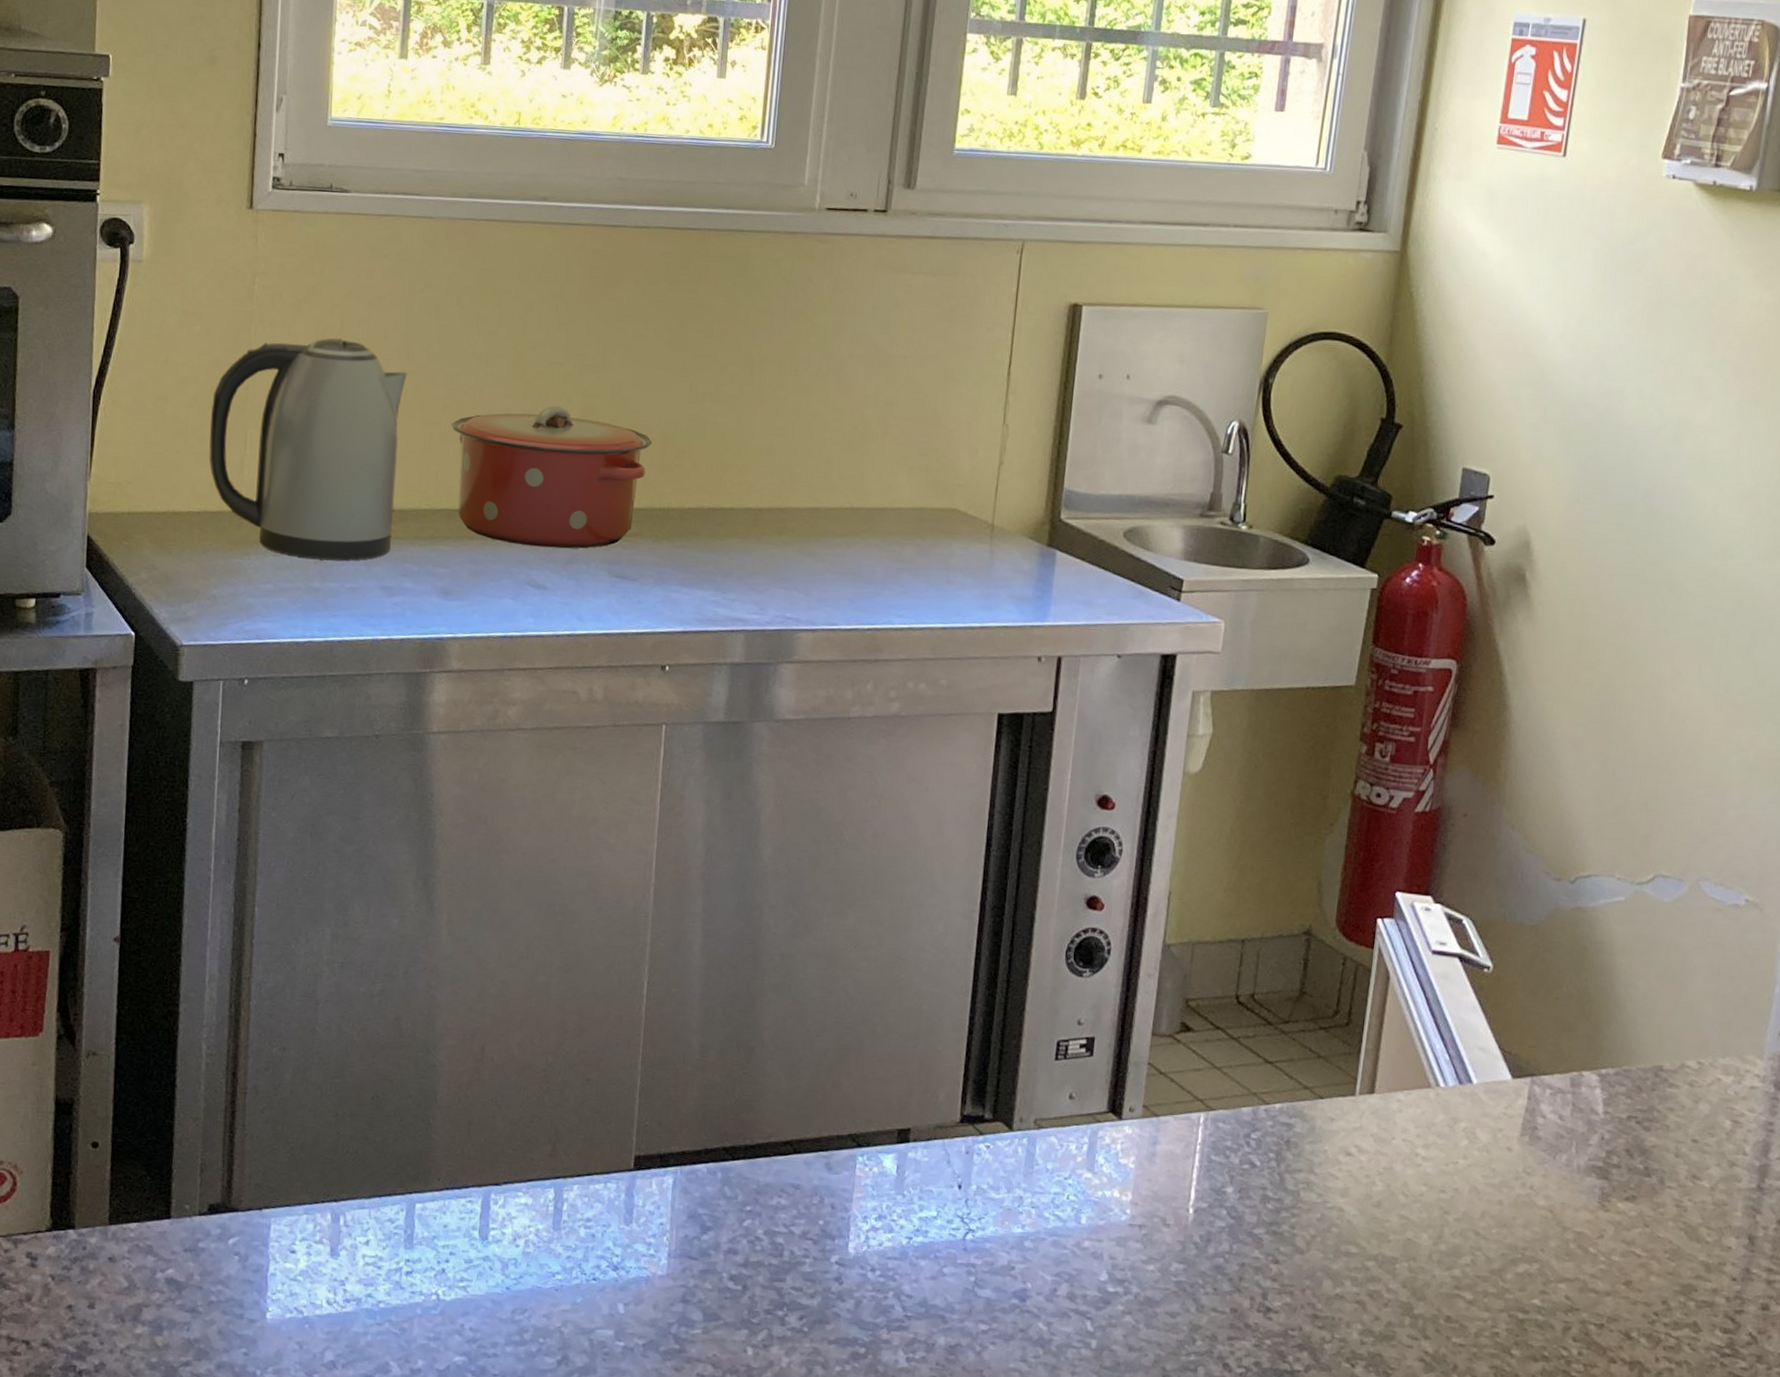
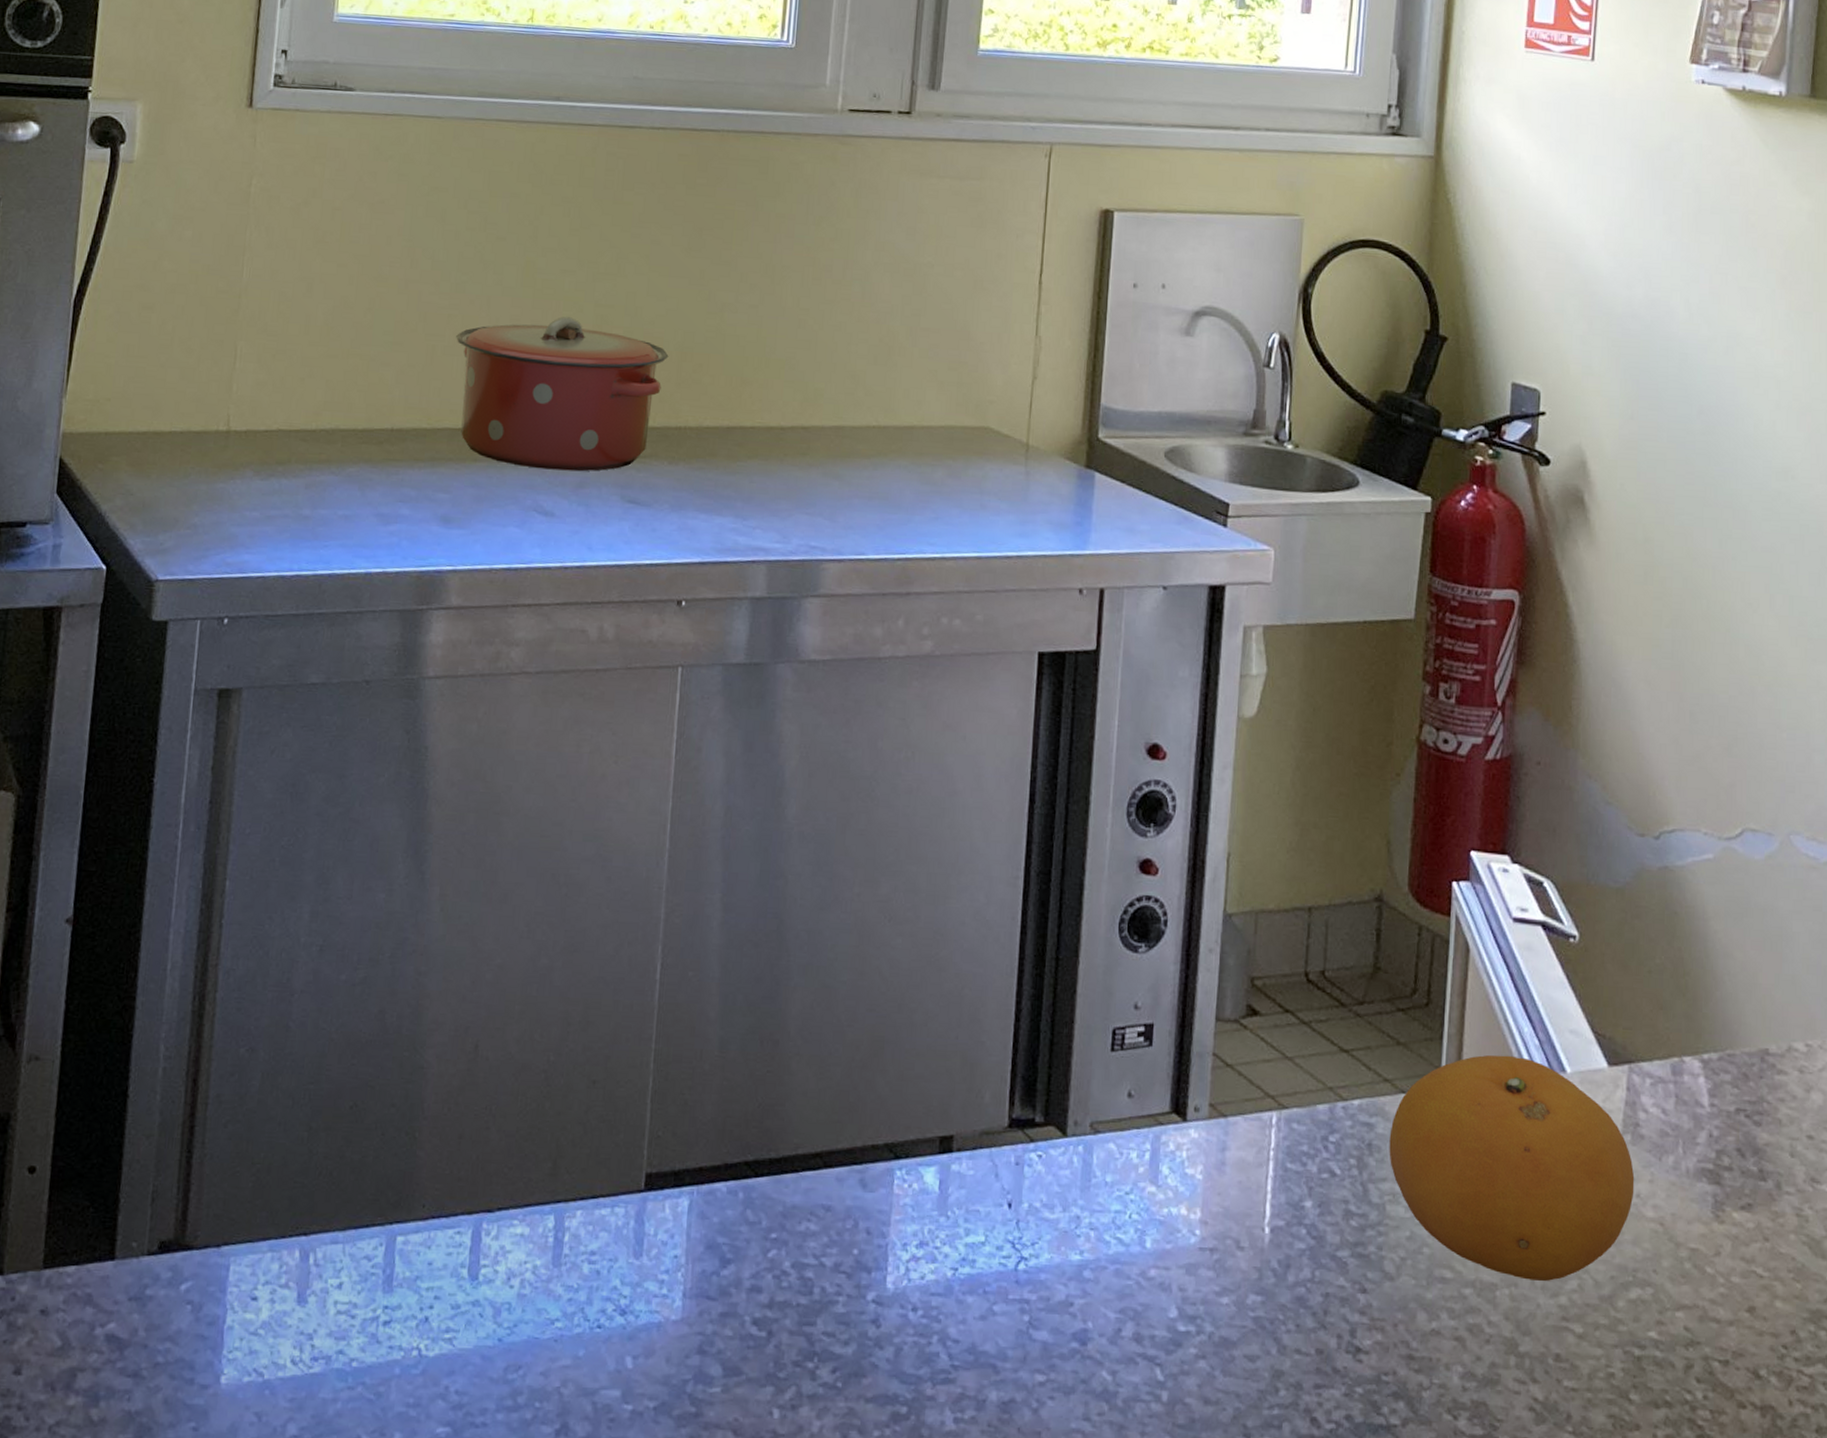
kettle: present [209,337,407,560] -> none [195,243,410,485]
fruit: none [1305,1067,1530,1257] -> present [1389,1055,1635,1281]

